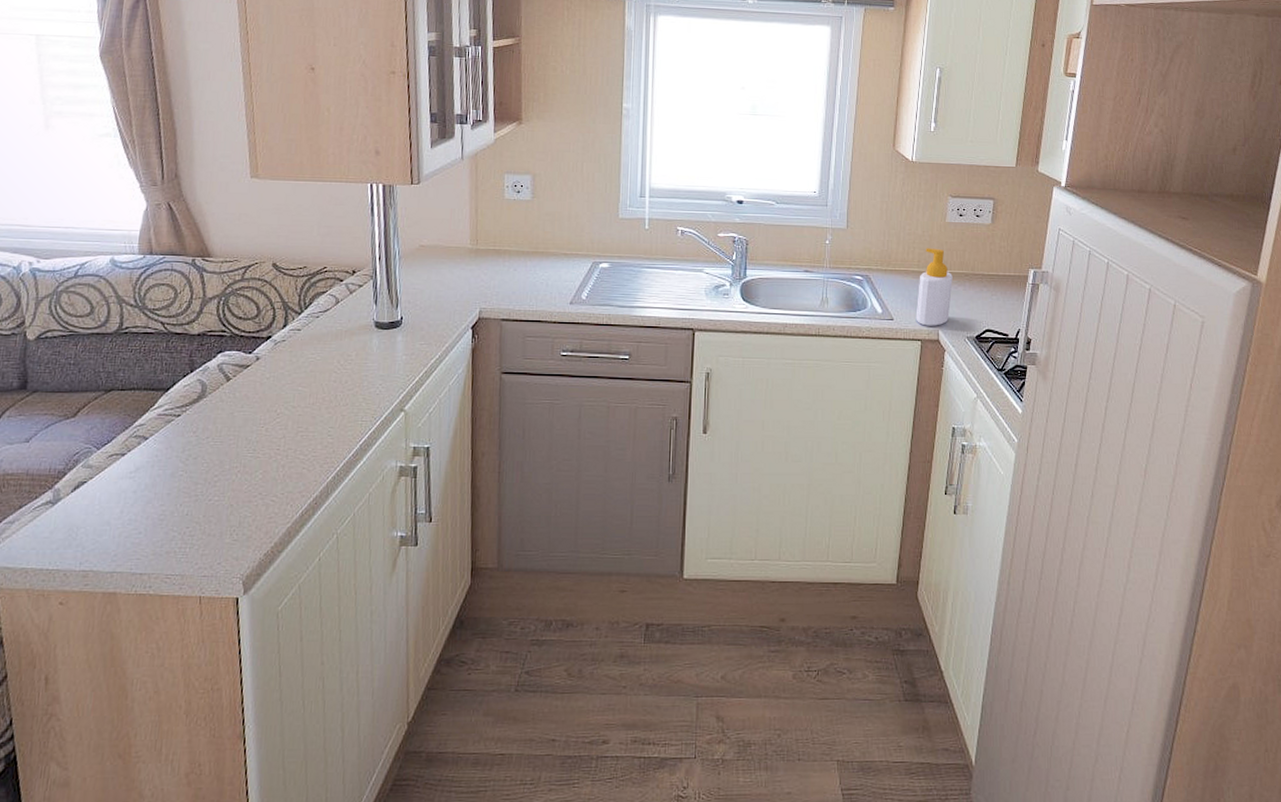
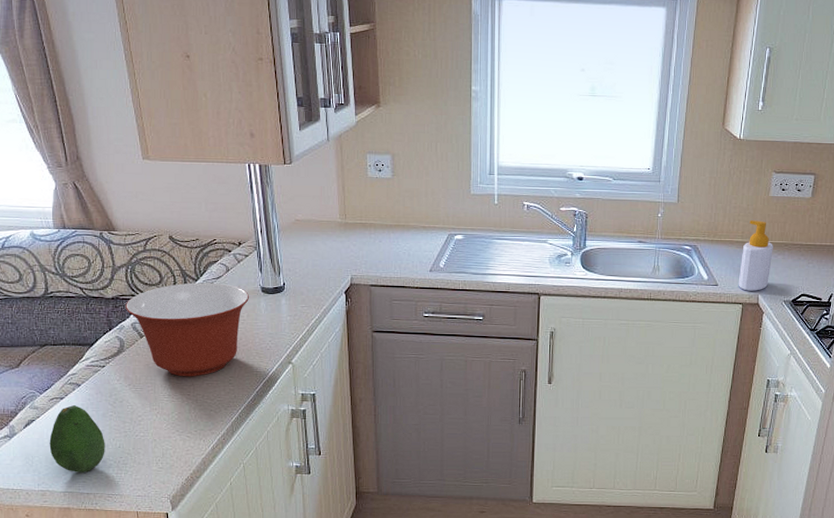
fruit: none [100,462,170,547] -> present [49,404,105,472]
mixing bowl: none [213,316,360,428] -> present [126,282,249,377]

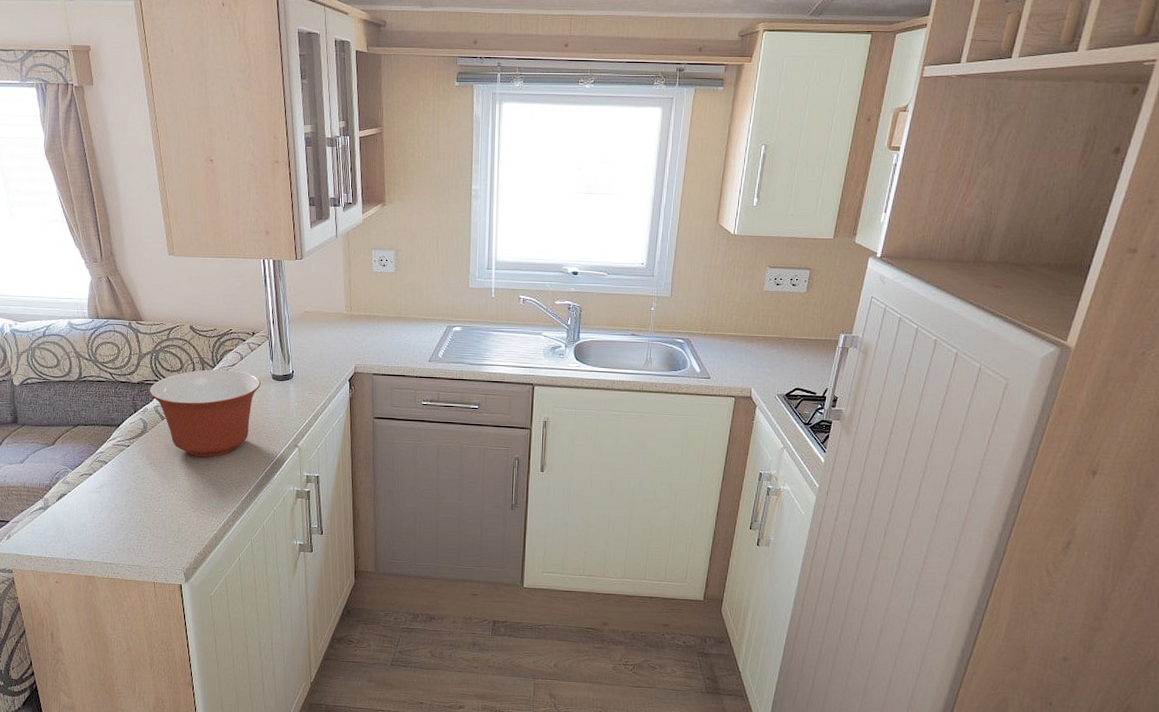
fruit: present [49,404,105,472] -> none [78,480,128,544]
soap bottle: present [738,220,773,291] -> none [731,314,767,385]

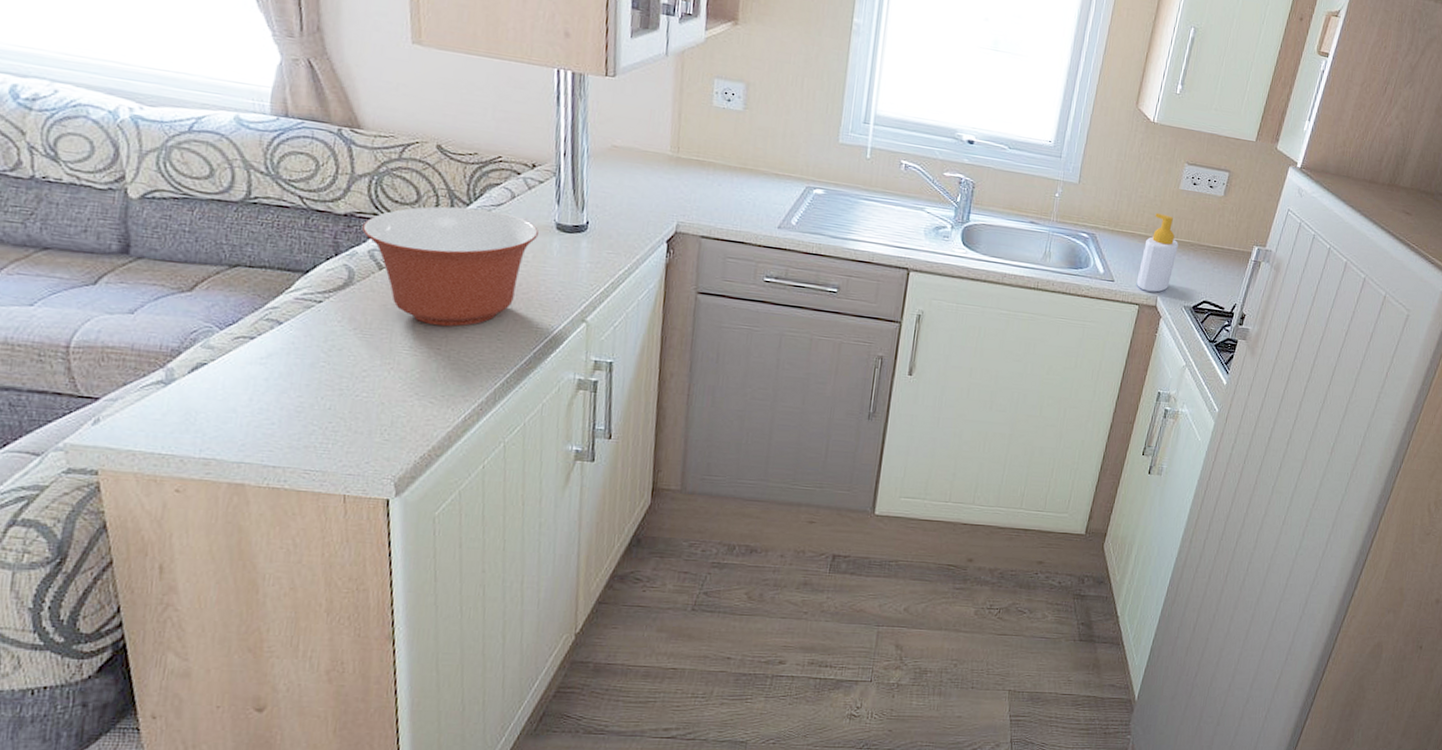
soap bottle: none [731,314,767,385] -> present [1136,213,1178,292]

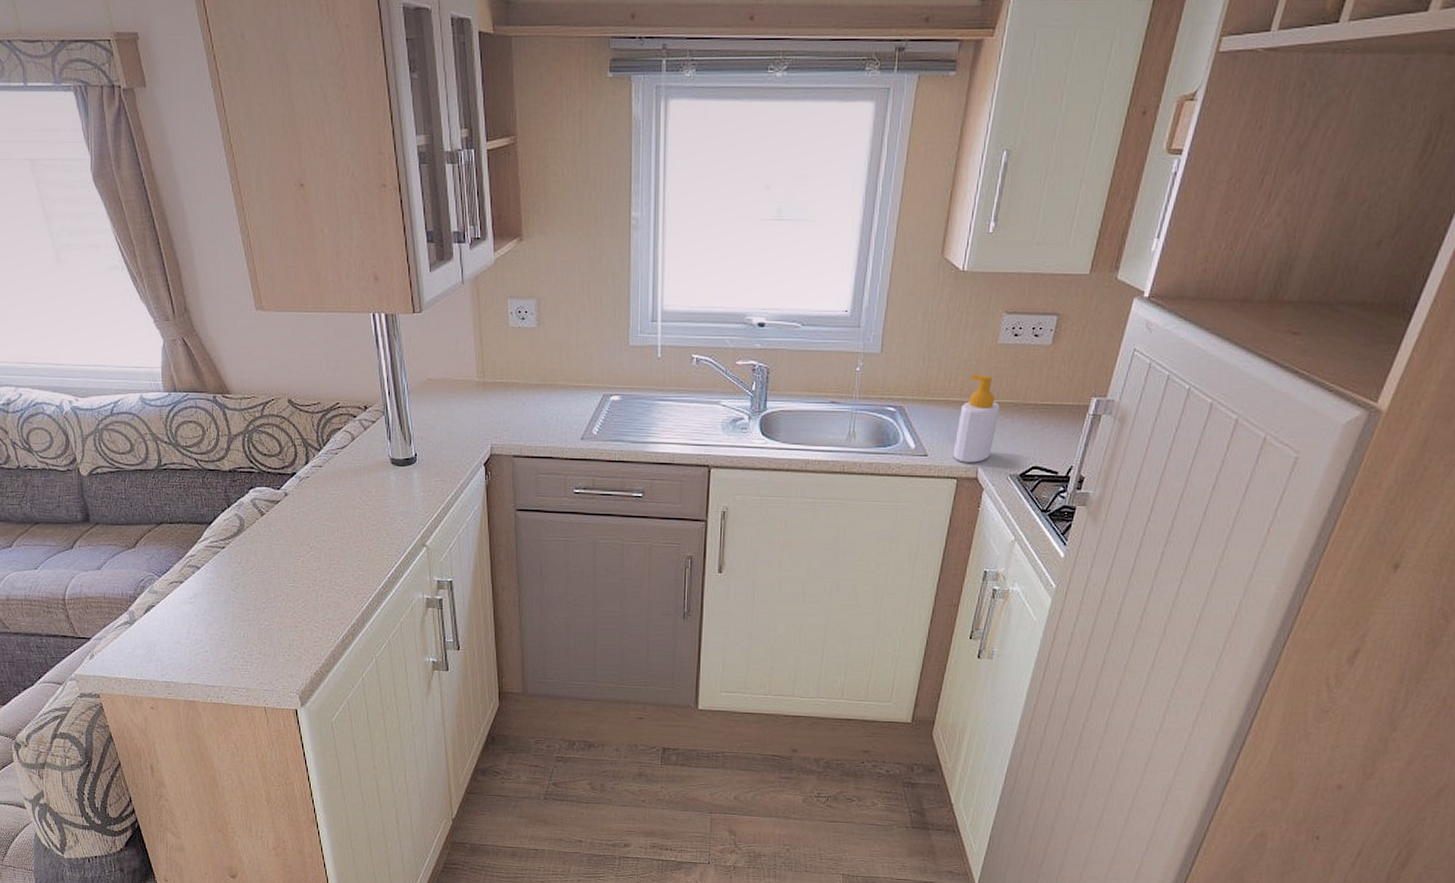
mixing bowl: present [362,206,539,327] -> none [244,453,377,561]

